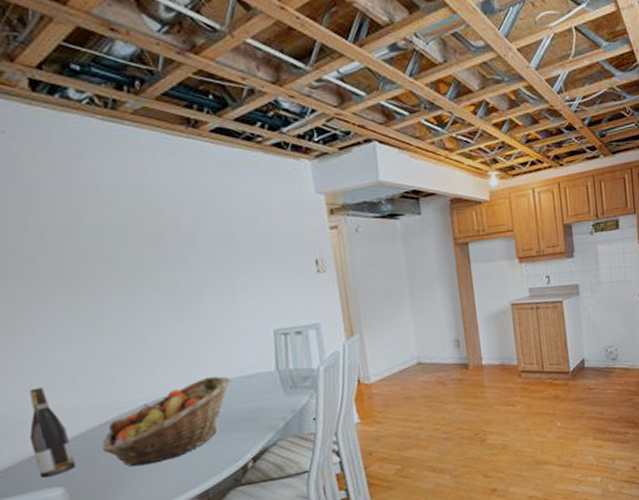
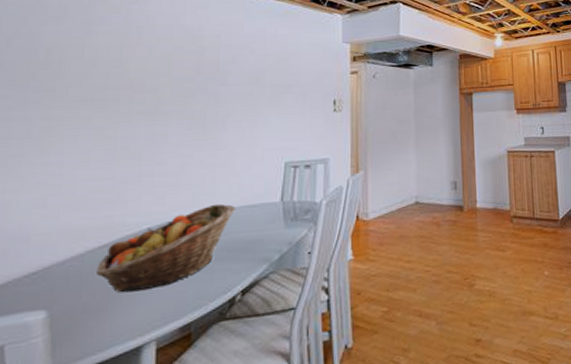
wine bottle: present [29,387,76,478] -> none [26,205,66,299]

